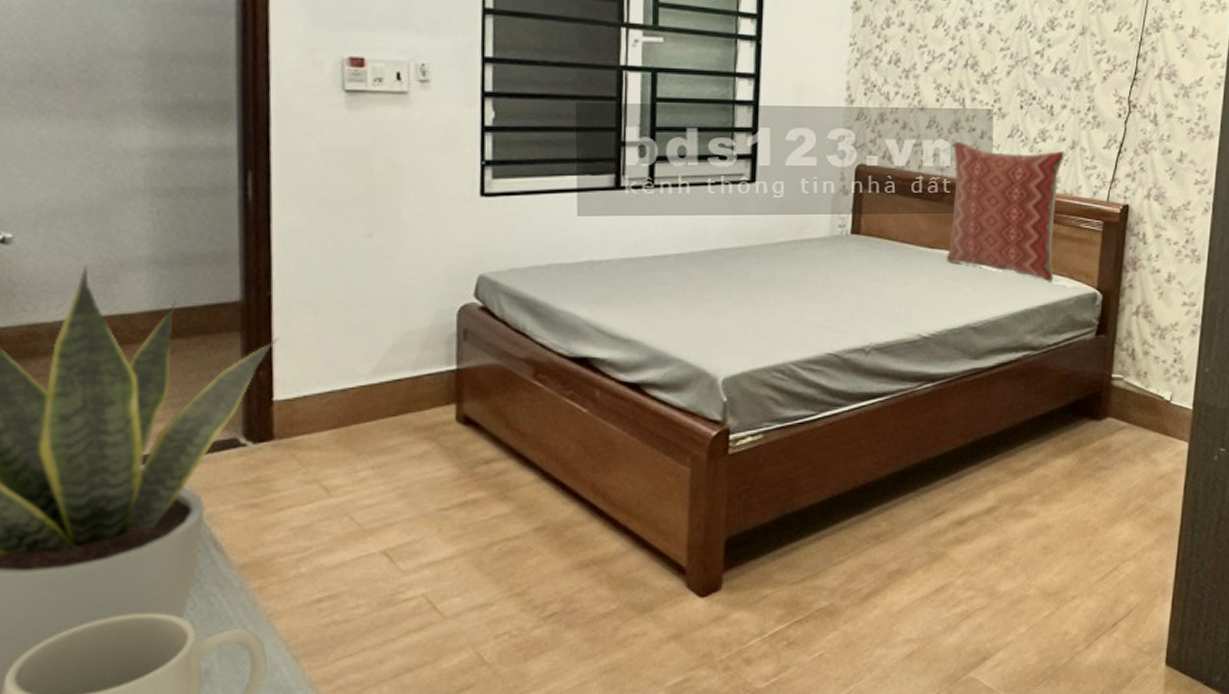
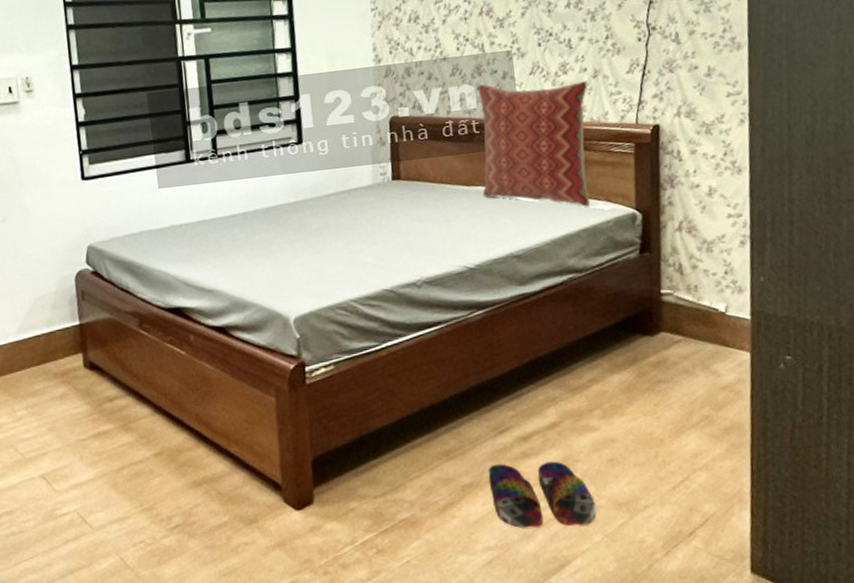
slippers: none [918,548,1024,618] -> present [488,461,596,528]

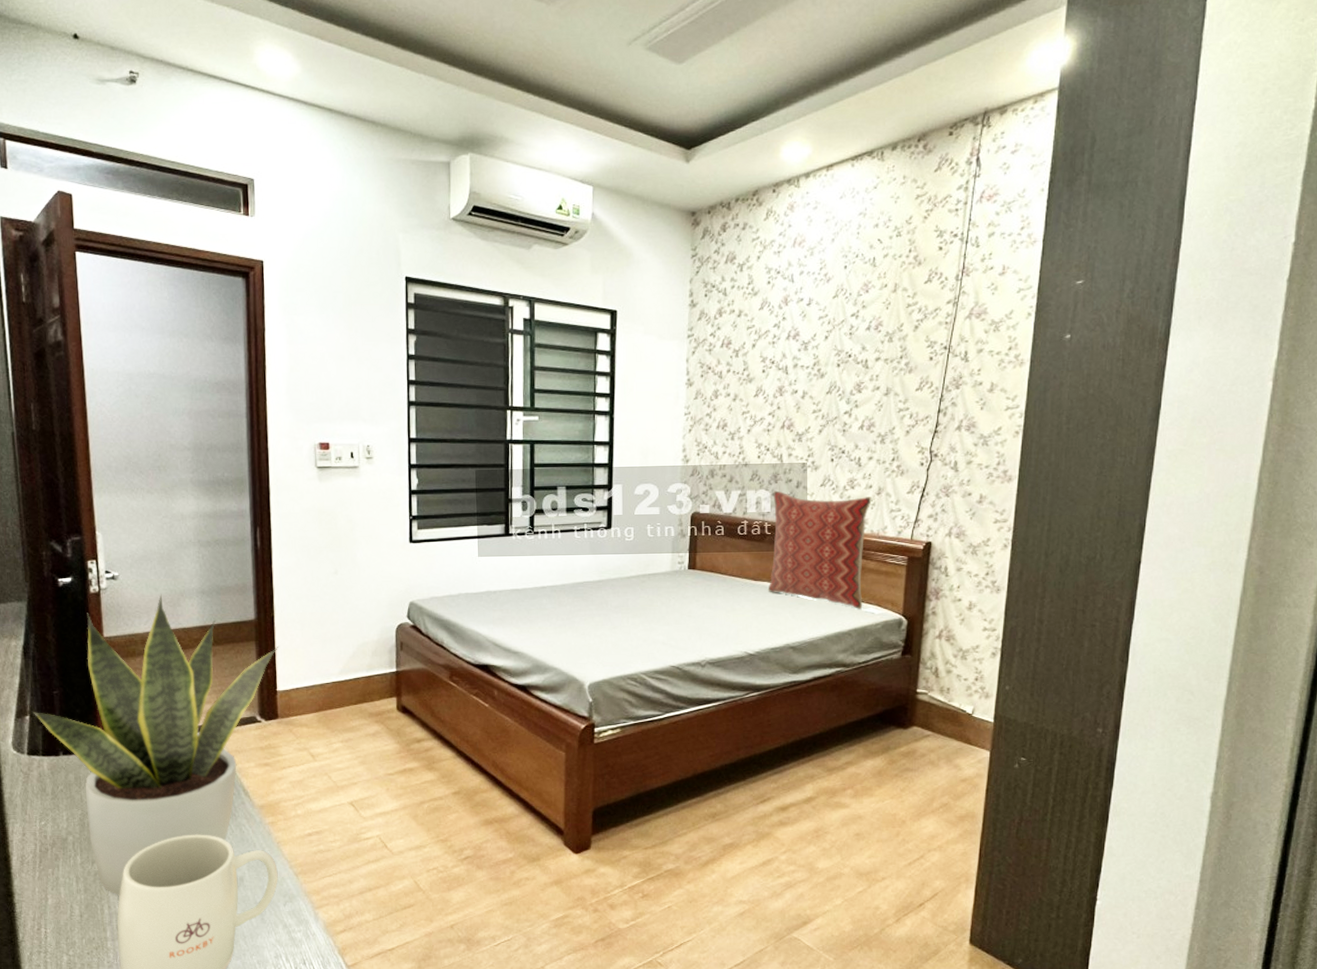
slippers: present [488,461,596,528] -> none [747,829,839,888]

